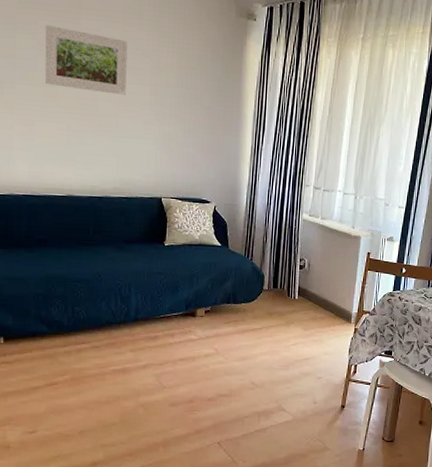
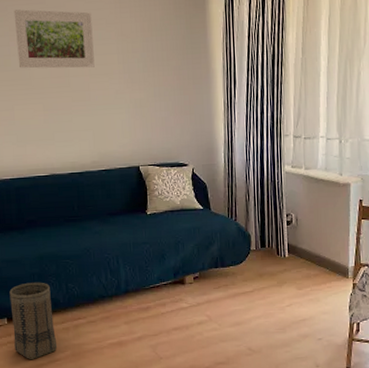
basket: none [9,302,57,382] -> present [9,282,58,360]

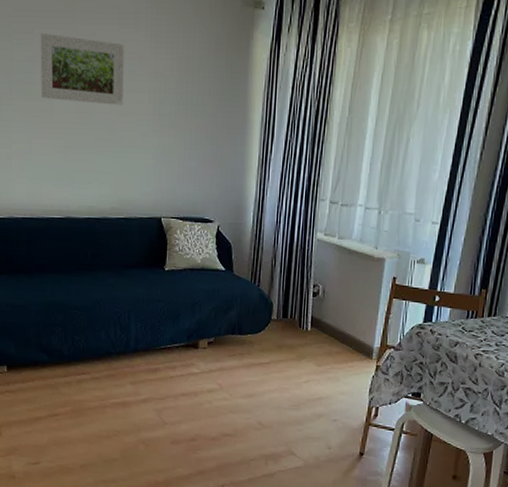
basket: present [9,282,58,360] -> none [11,330,58,412]

